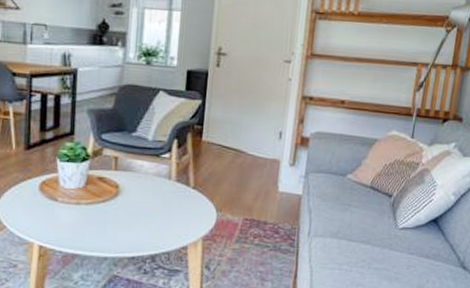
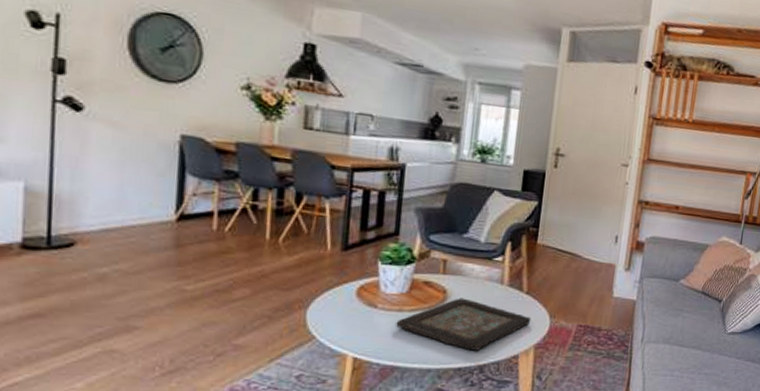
decorative tray: none [75,192,199,241] -> present [396,298,531,351]

